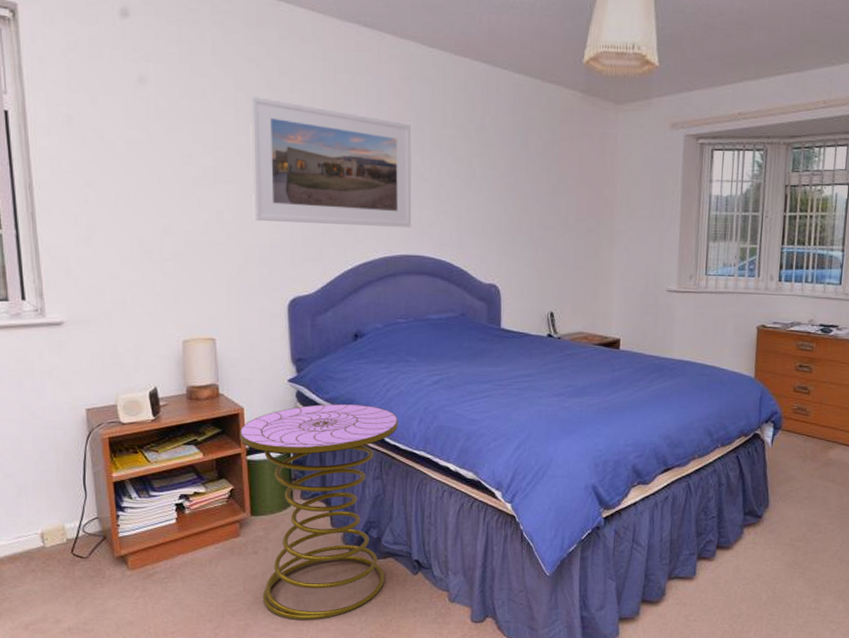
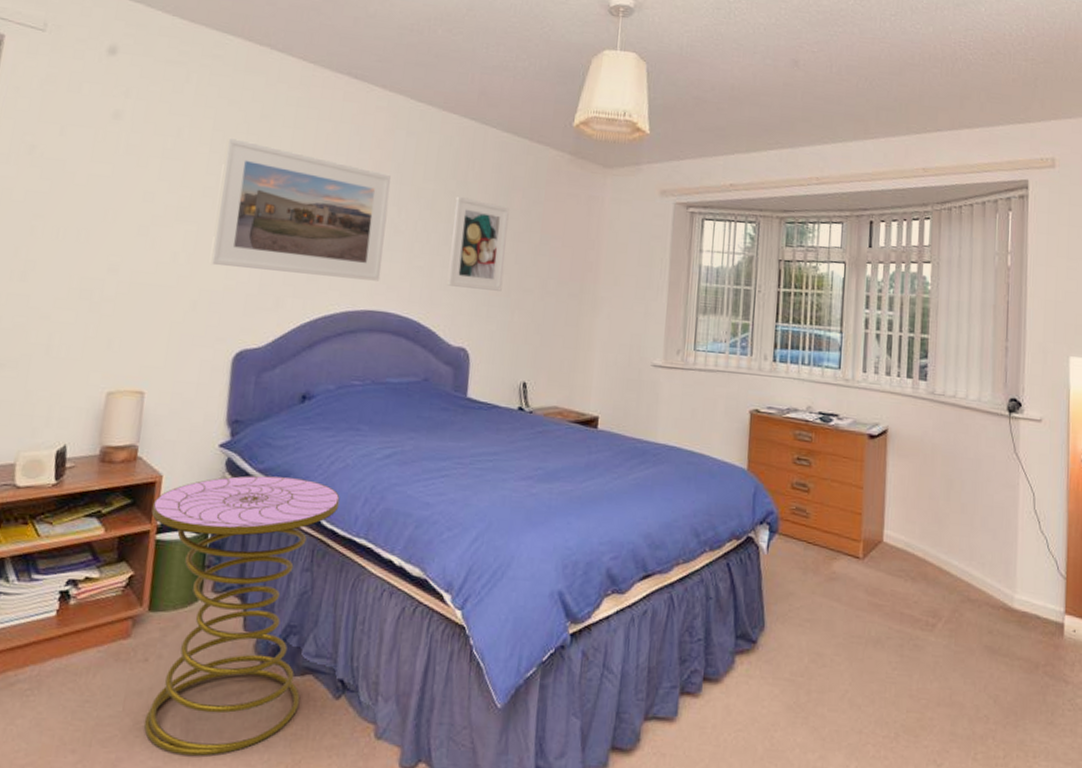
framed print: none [473,141,527,230] -> present [447,195,509,291]

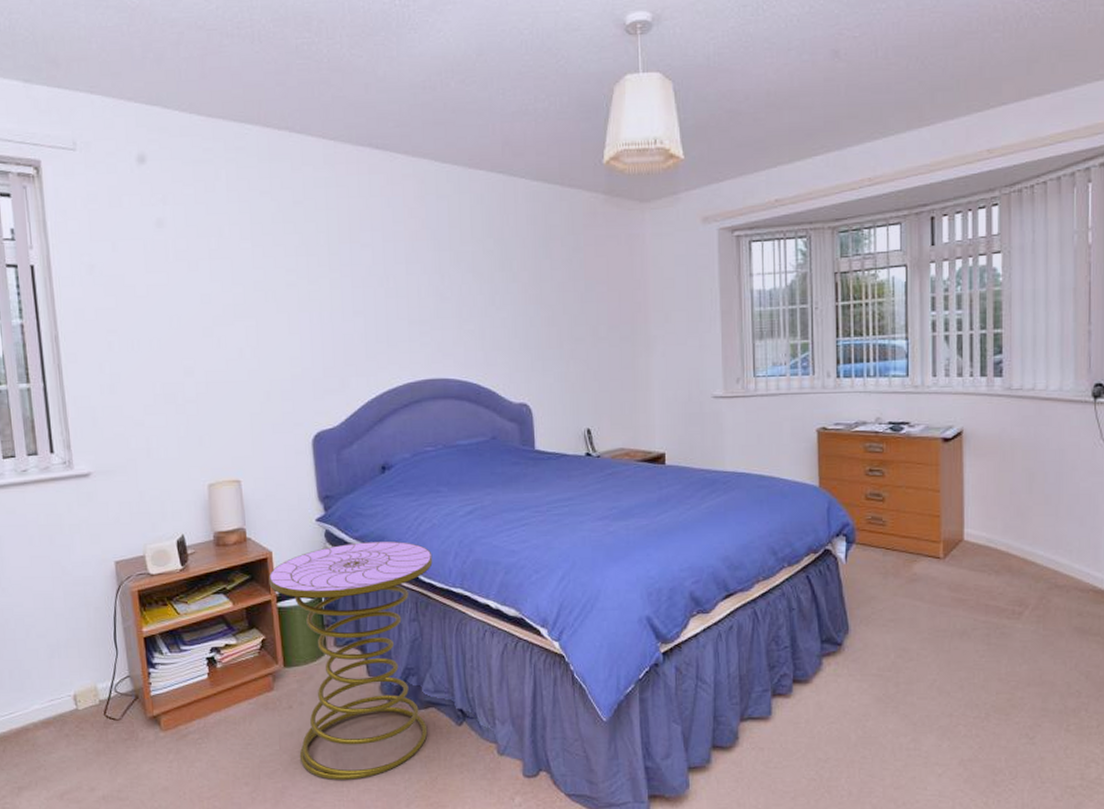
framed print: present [209,137,391,281] -> none [265,228,435,356]
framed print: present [447,195,509,291] -> none [495,254,554,345]

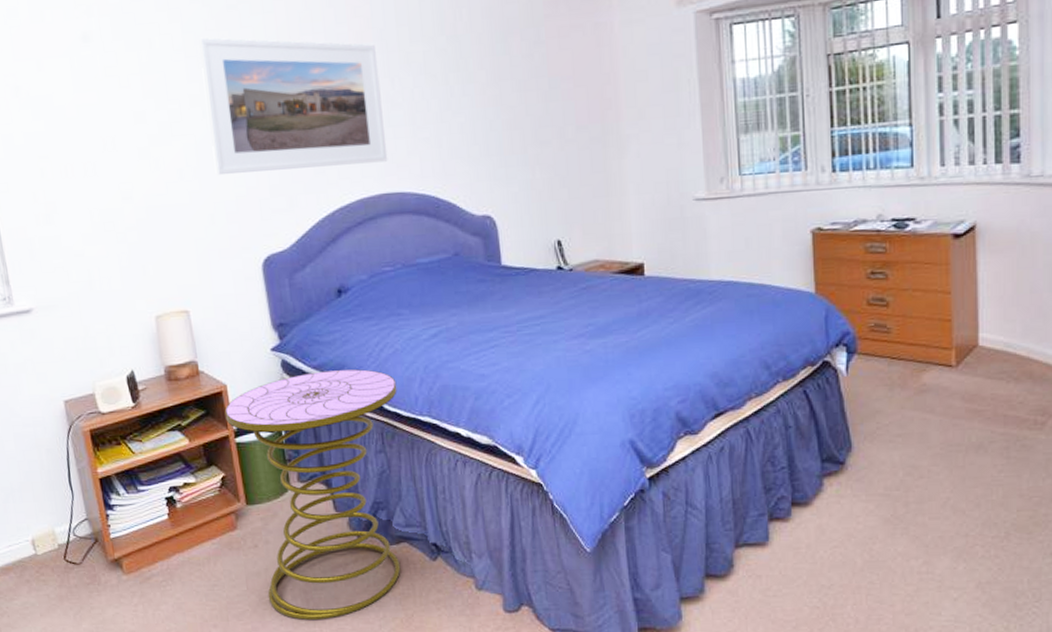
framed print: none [265,228,435,356] -> present [198,37,388,176]

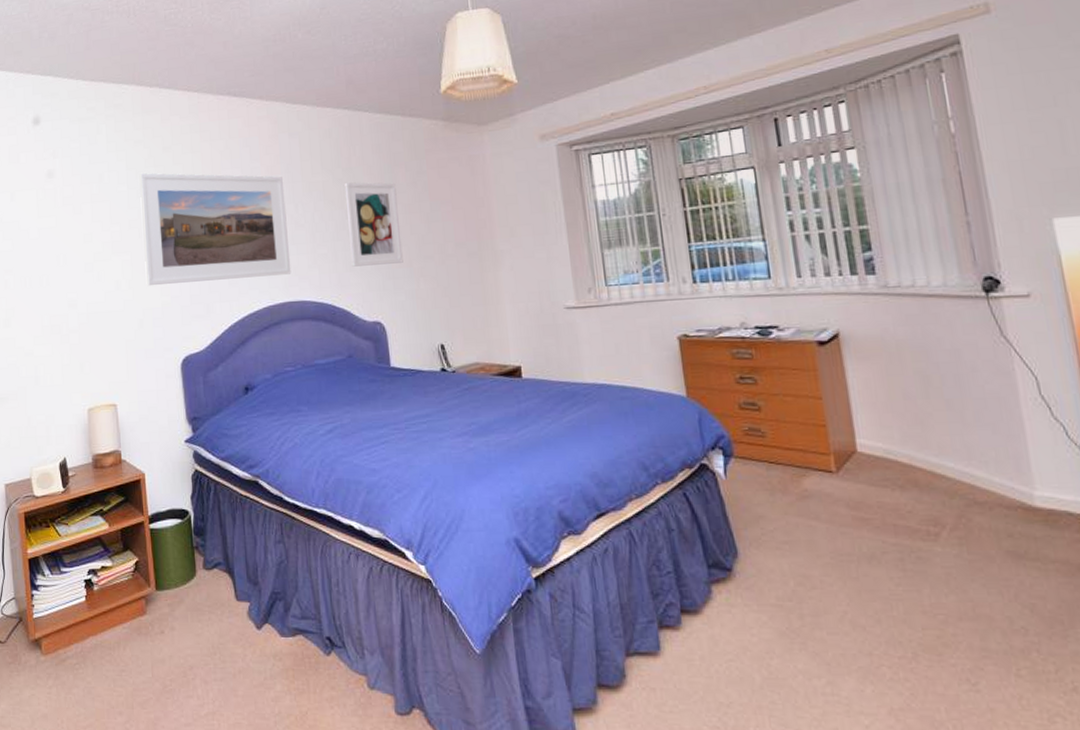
side table: present [224,369,401,620] -> none [141,461,296,712]
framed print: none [449,52,517,153] -> present [344,182,403,267]

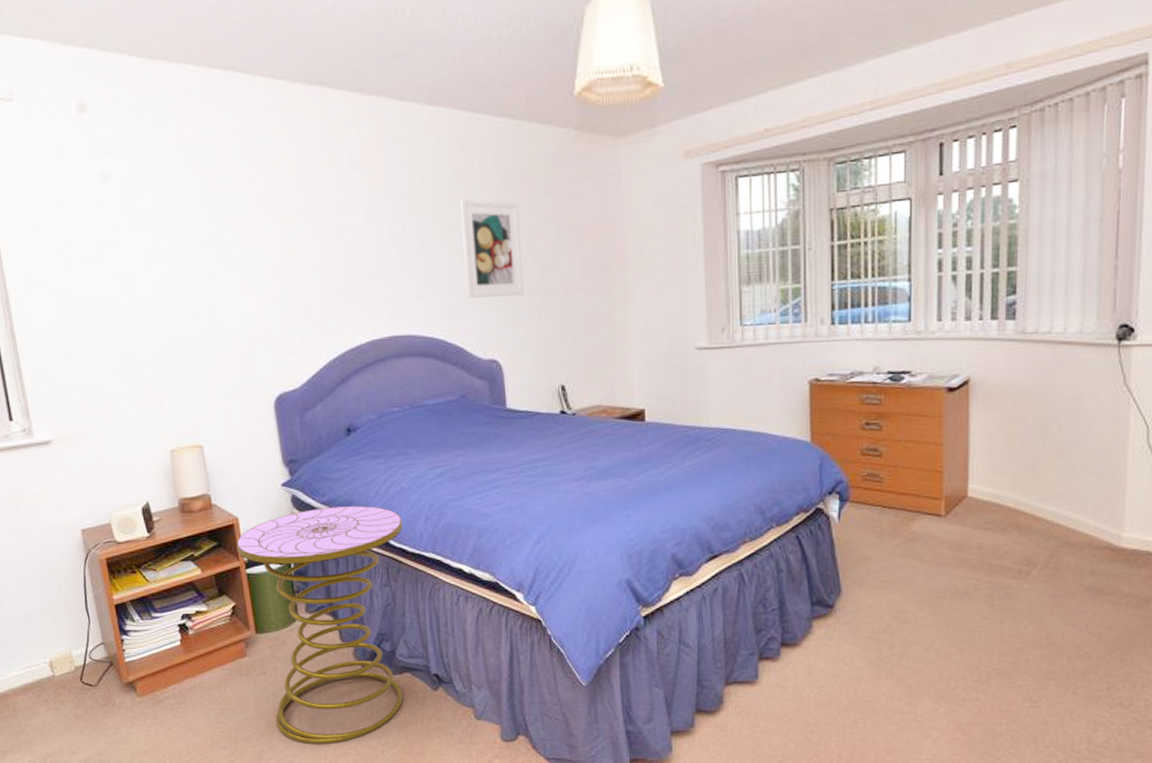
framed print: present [139,172,292,286] -> none [215,179,398,315]
side table: none [141,461,296,712] -> present [236,506,404,744]

